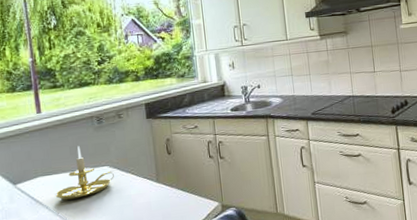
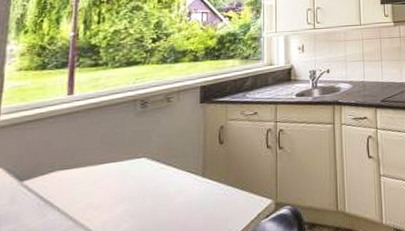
candle holder: present [55,145,118,200] -> none [72,133,157,200]

